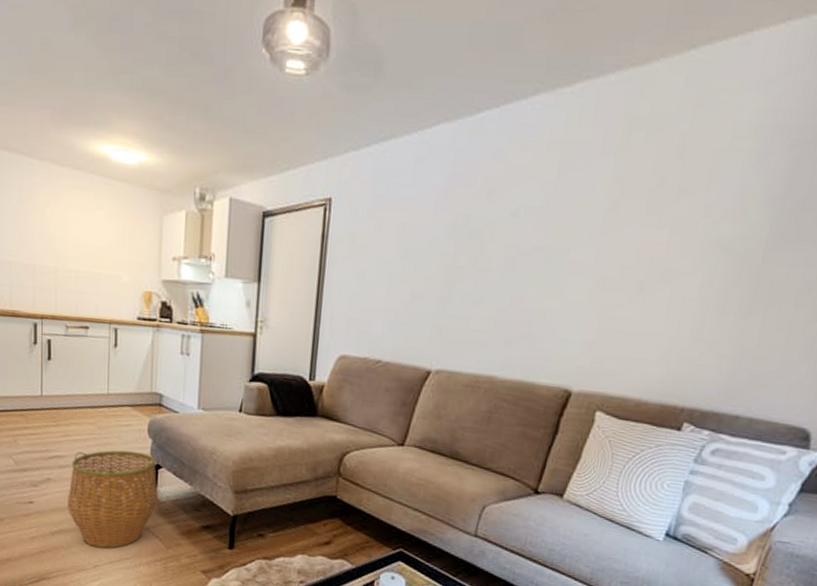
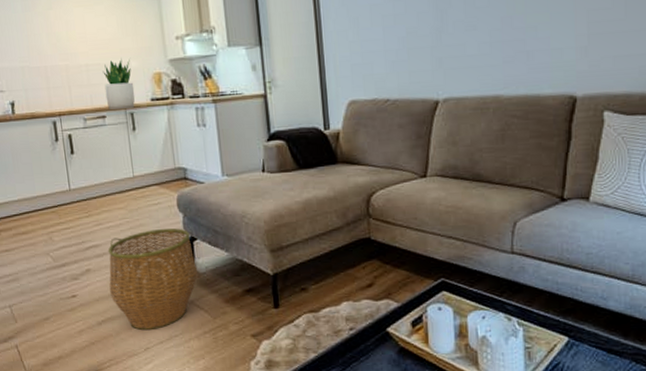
planter: none [91,270,122,325] -> present [102,58,135,111]

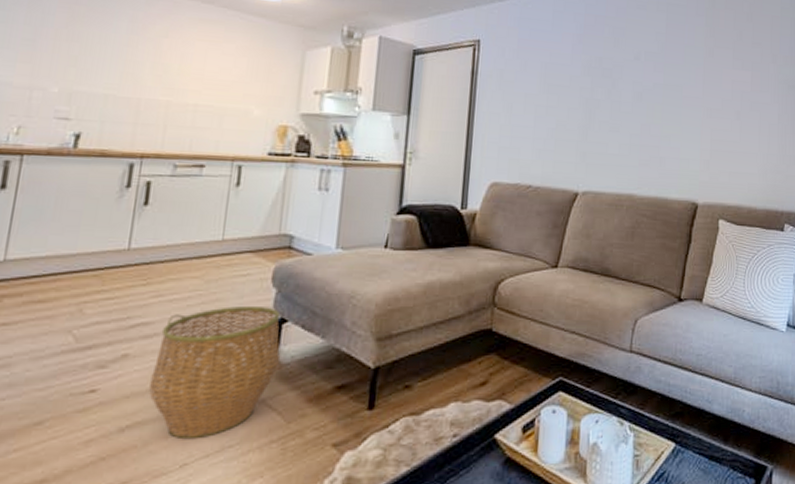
planter: present [102,58,135,111] -> none [210,104,253,162]

